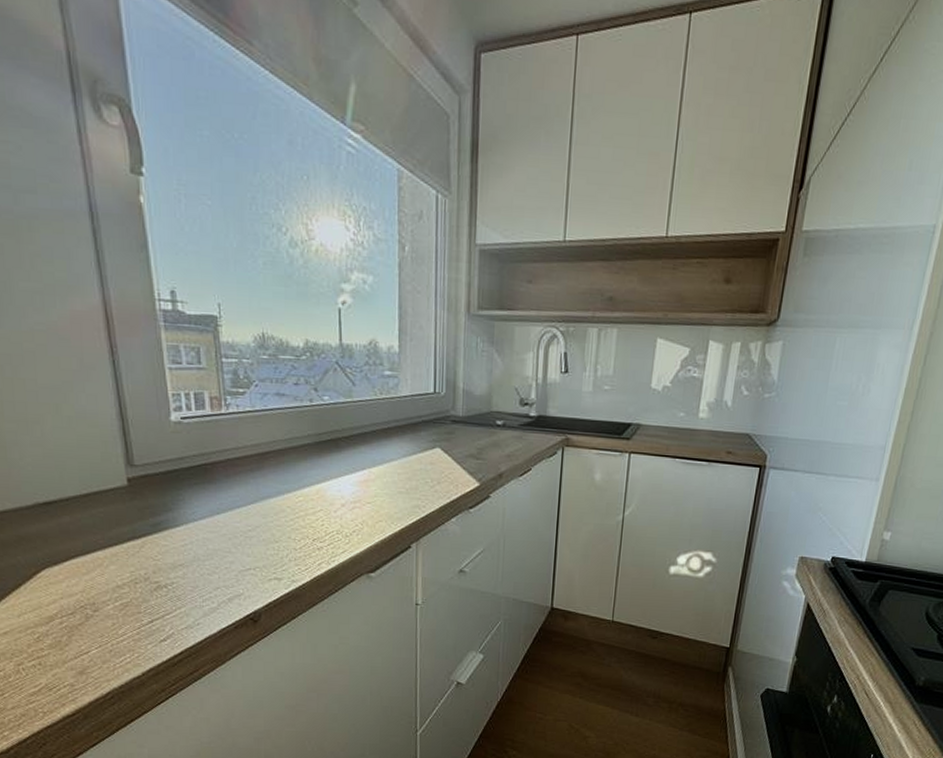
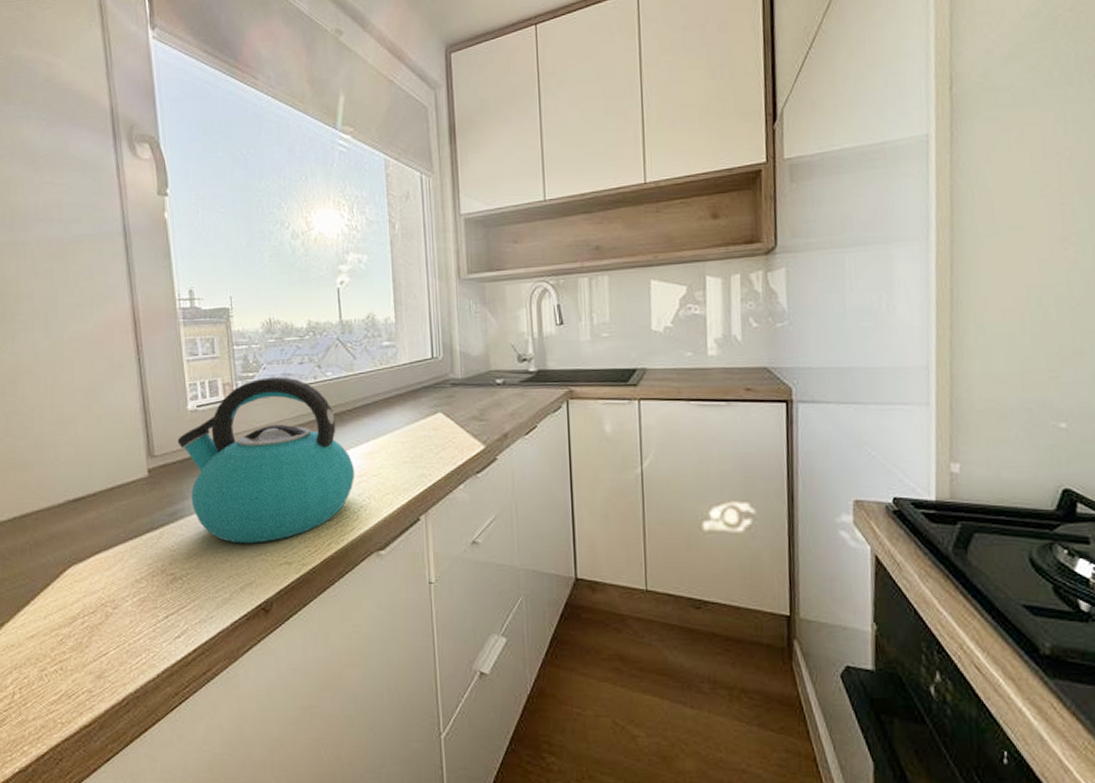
kettle: none [160,395,349,559] -> present [177,377,355,544]

